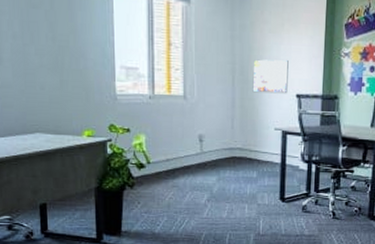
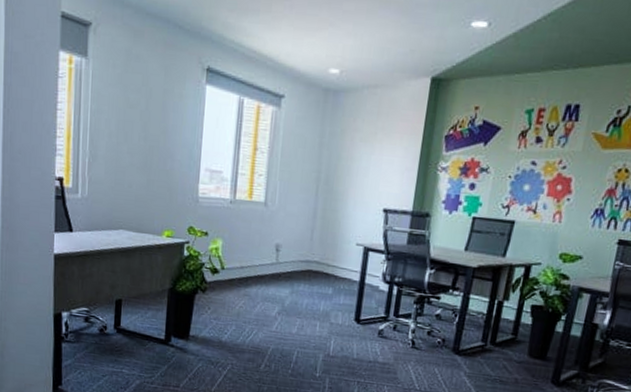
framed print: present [252,59,289,94] -> none [336,168,378,208]

